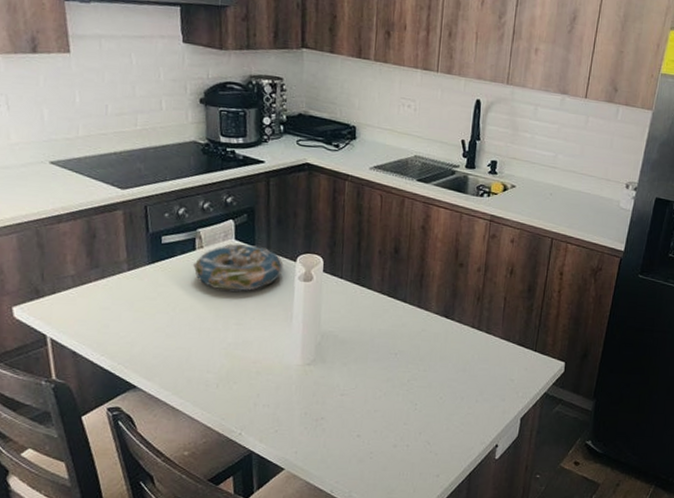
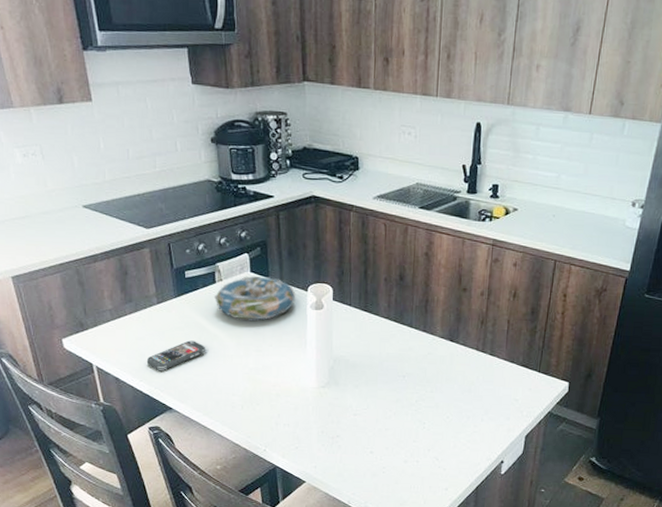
smartphone: none [110,311,180,344] -> present [146,340,206,370]

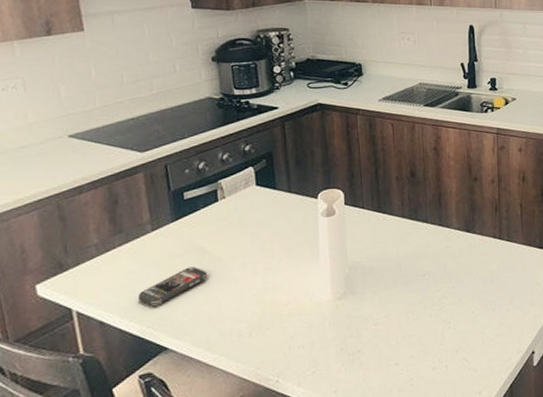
decorative bowl: present [214,276,296,321] -> none [217,188,306,238]

